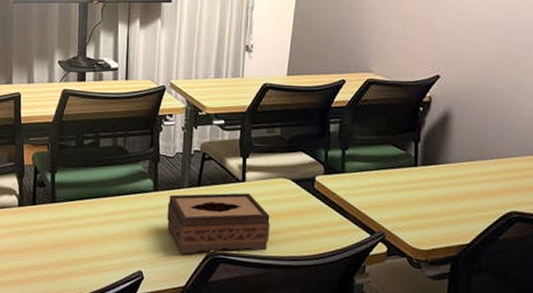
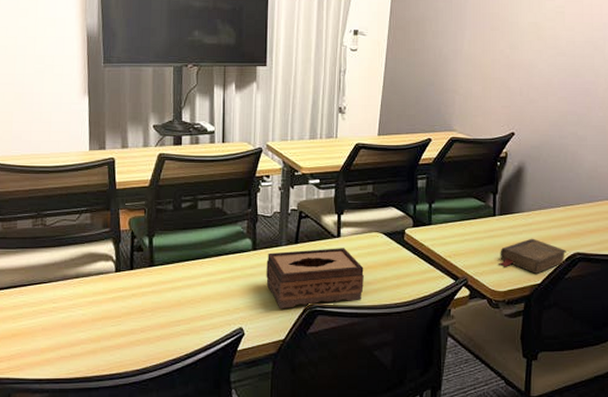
book: none [419,192,501,233] -> present [498,238,566,274]

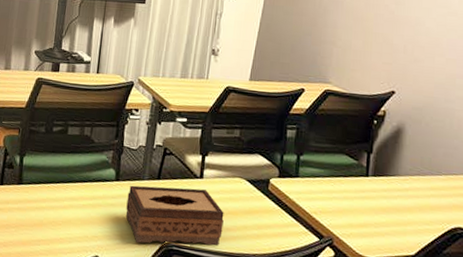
book: present [498,238,566,274] -> none [367,204,446,244]

